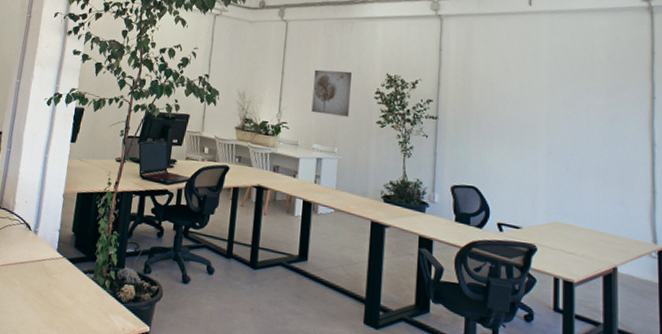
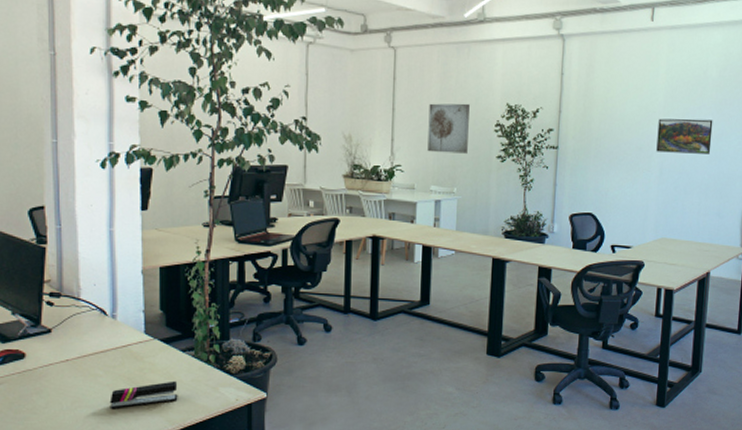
stapler: none [19,300,76,321] -> present [109,381,178,410]
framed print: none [543,97,605,138] -> present [656,118,713,154]

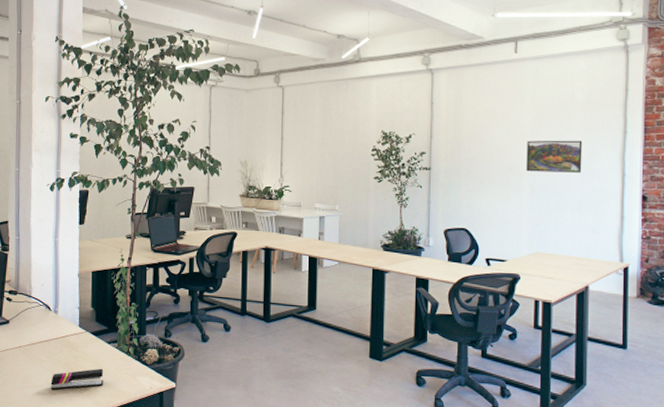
wall art: present [427,103,470,154] -> none [312,131,348,175]

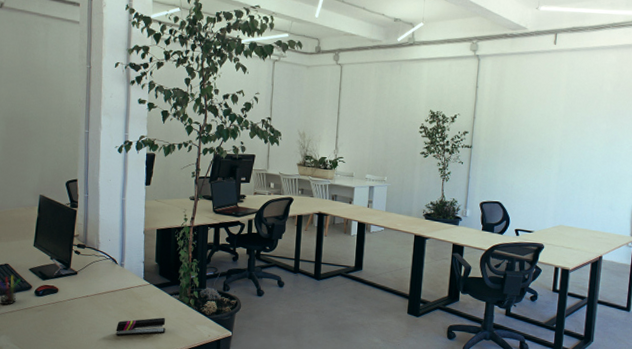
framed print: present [526,140,583,173] -> none [556,125,607,156]

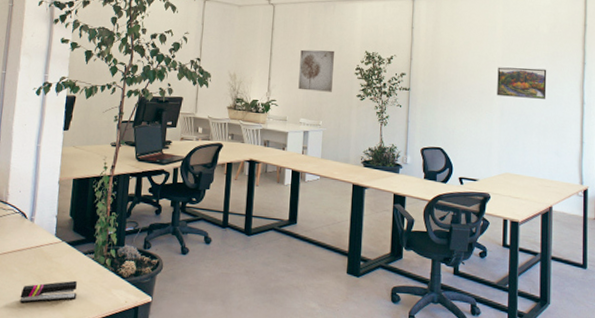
wall art: none [364,109,400,150] -> present [298,49,334,92]
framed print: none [556,125,607,156] -> present [497,67,547,99]

